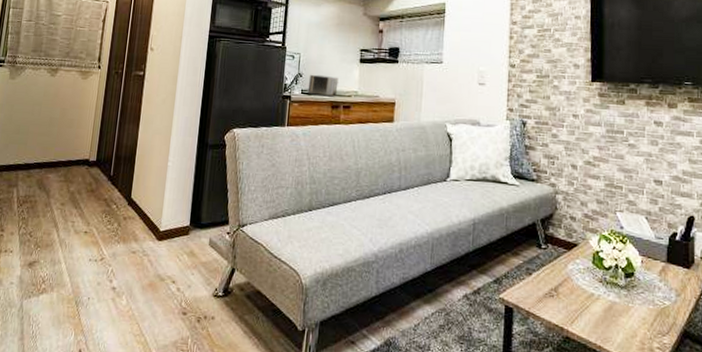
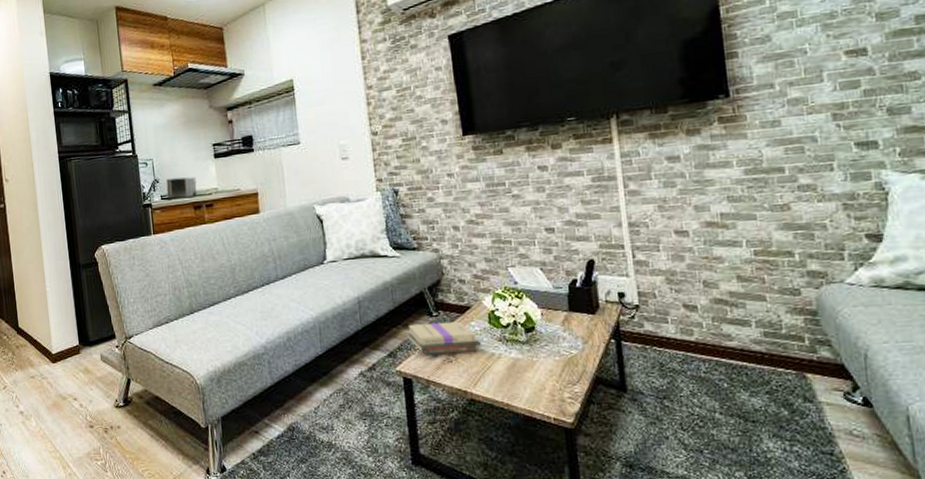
books: none [515,254,583,290] -> present [407,321,481,355]

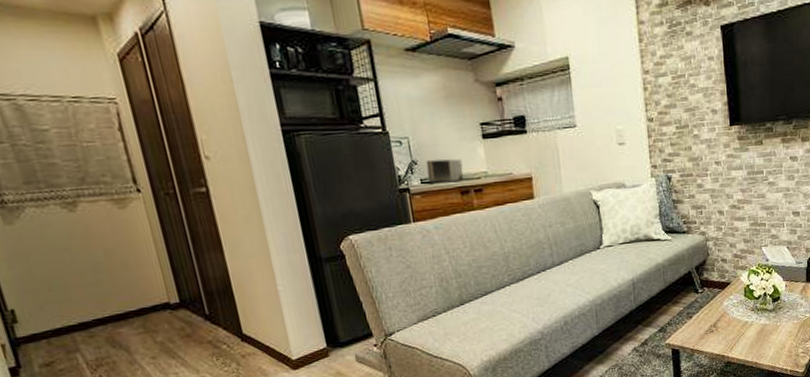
books: present [407,321,481,355] -> none [676,295,737,328]

